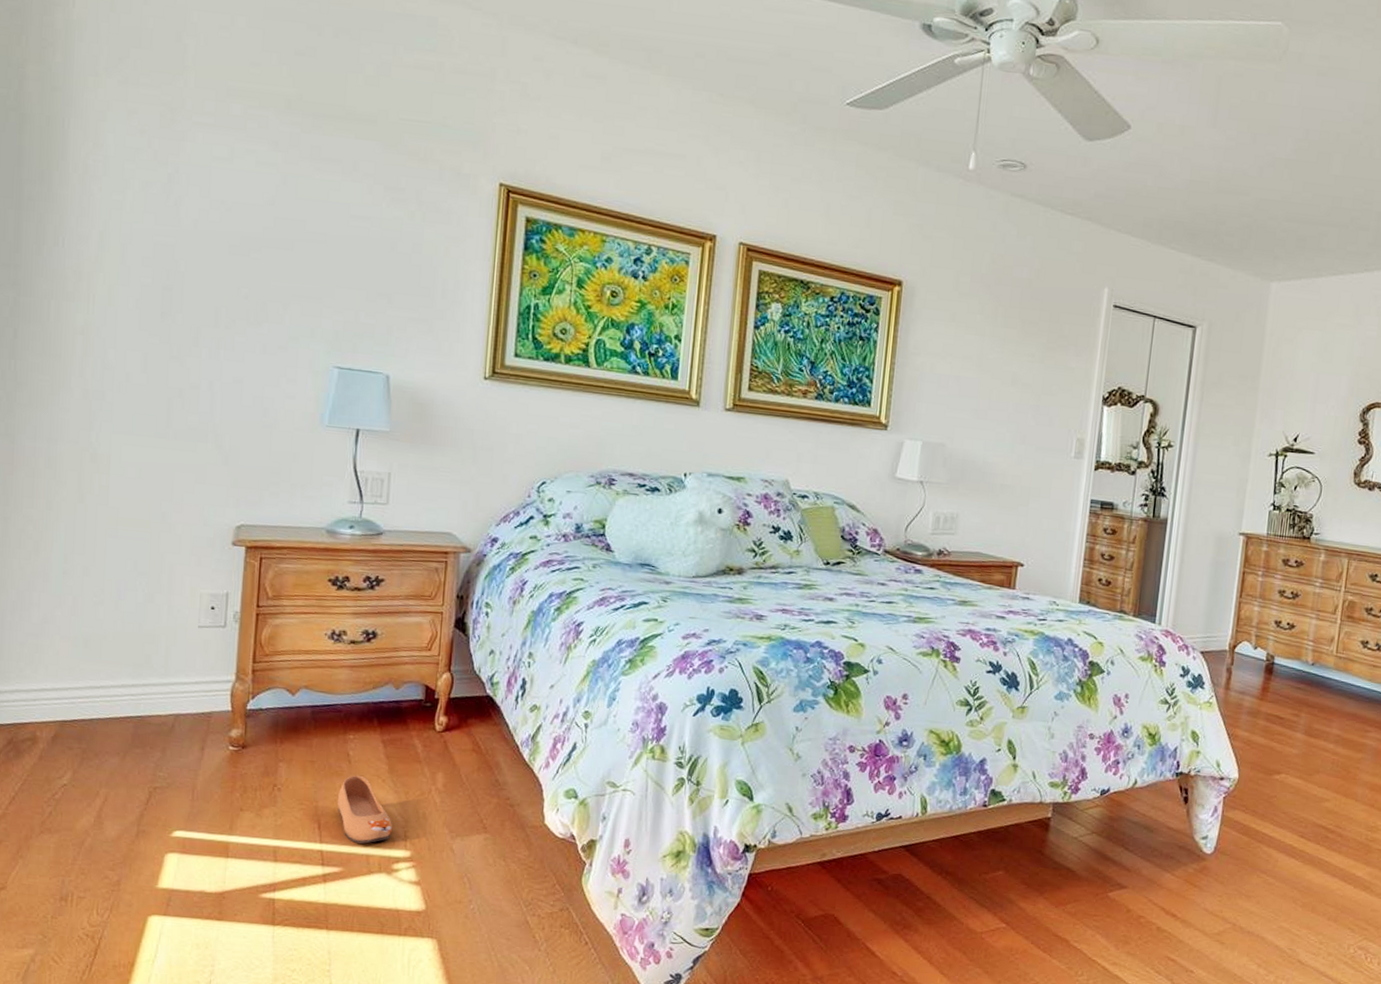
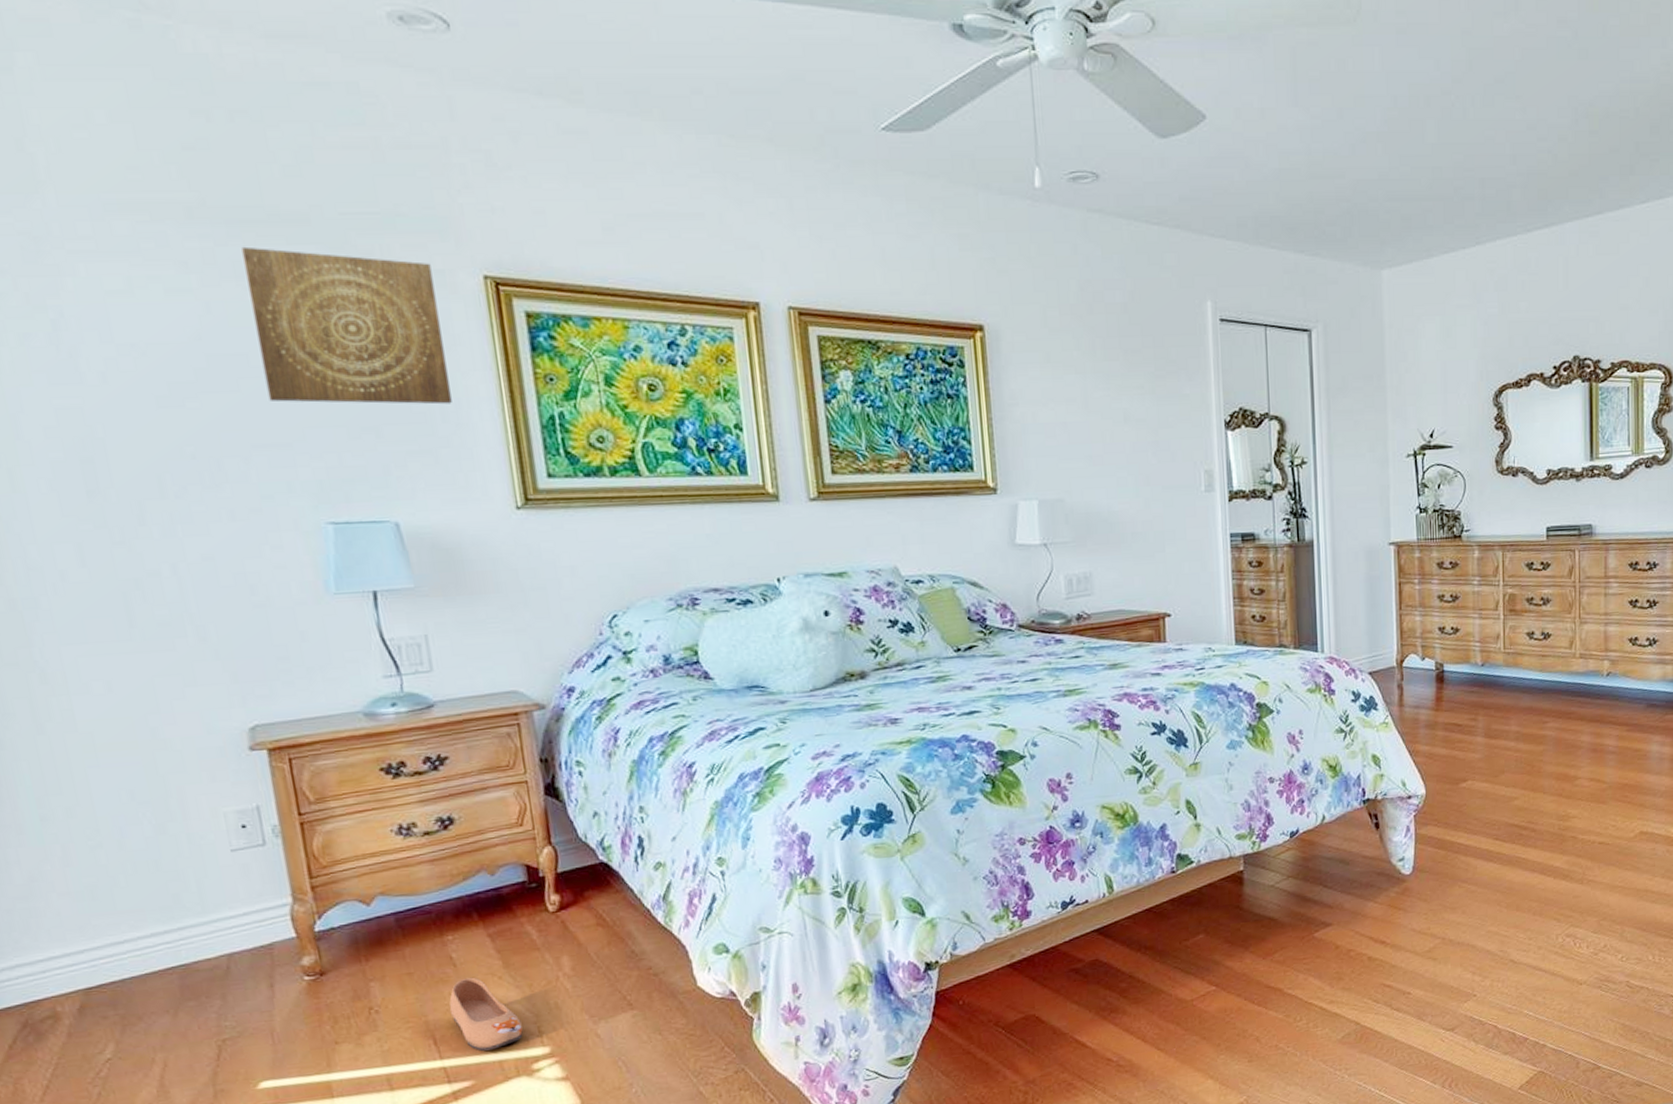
wall art: none [313,135,461,284] -> present [241,246,452,405]

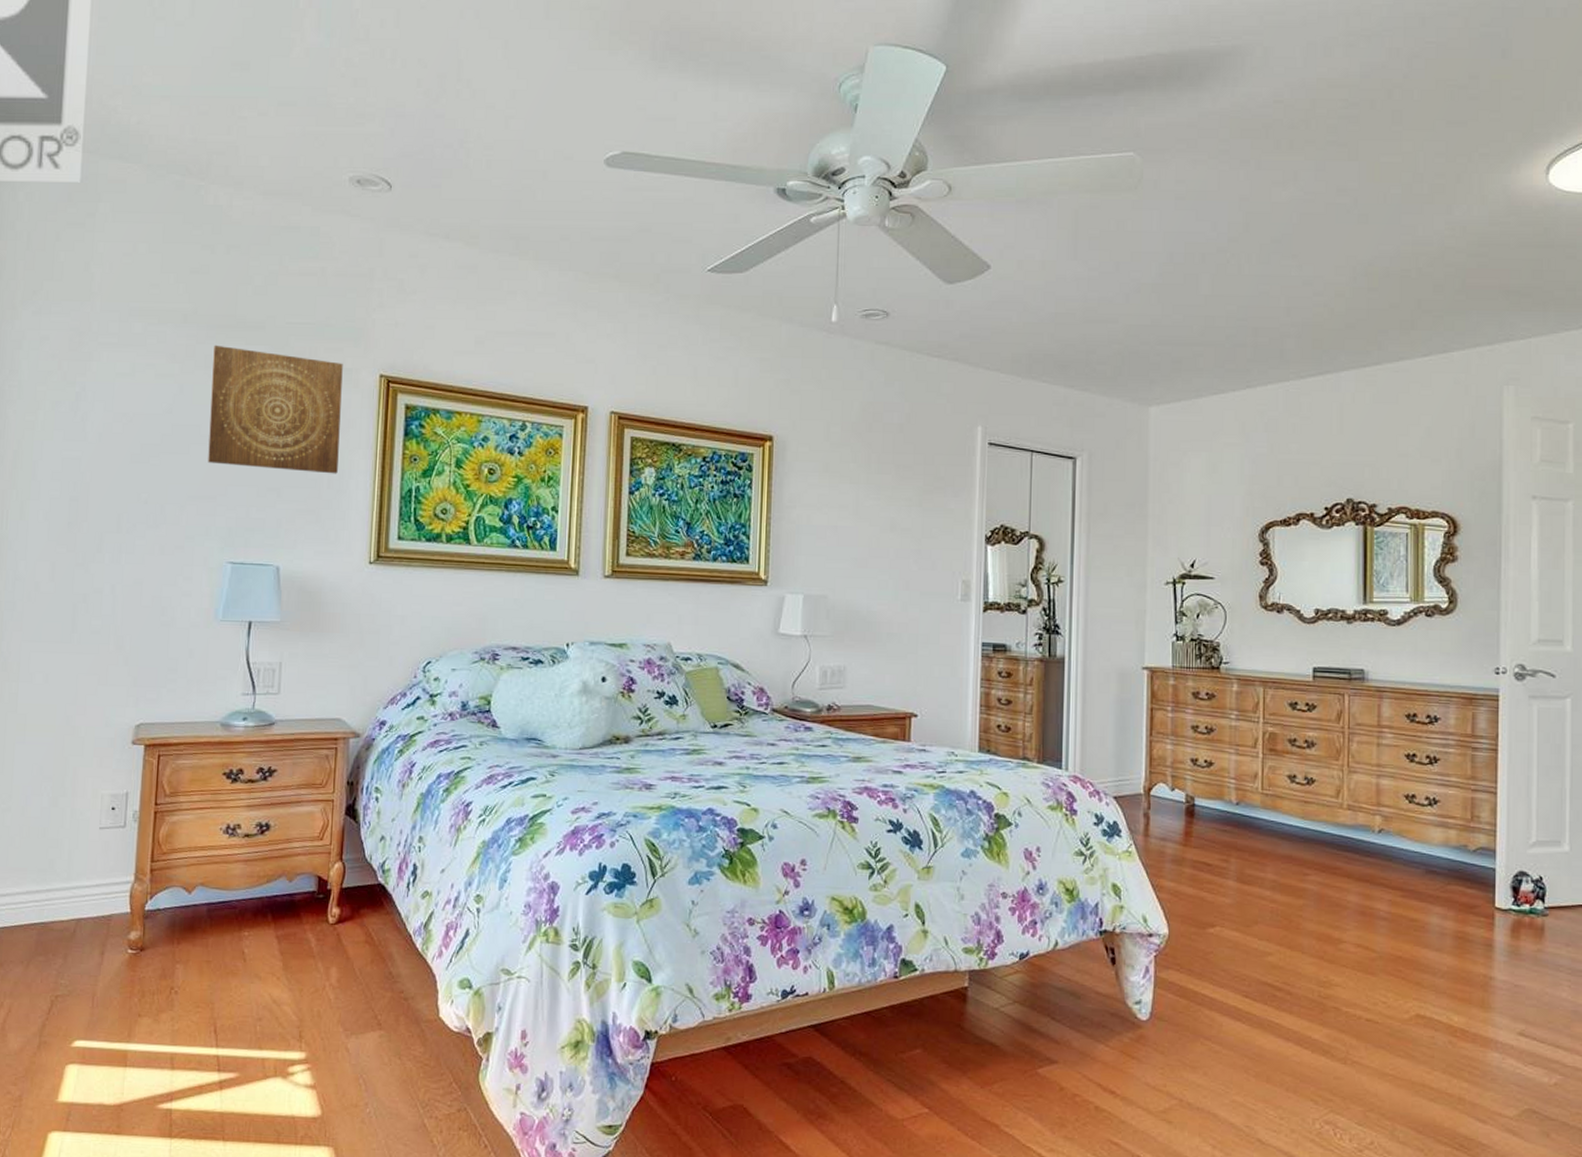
shoe: present [449,977,523,1051] -> none [232,973,287,1047]

